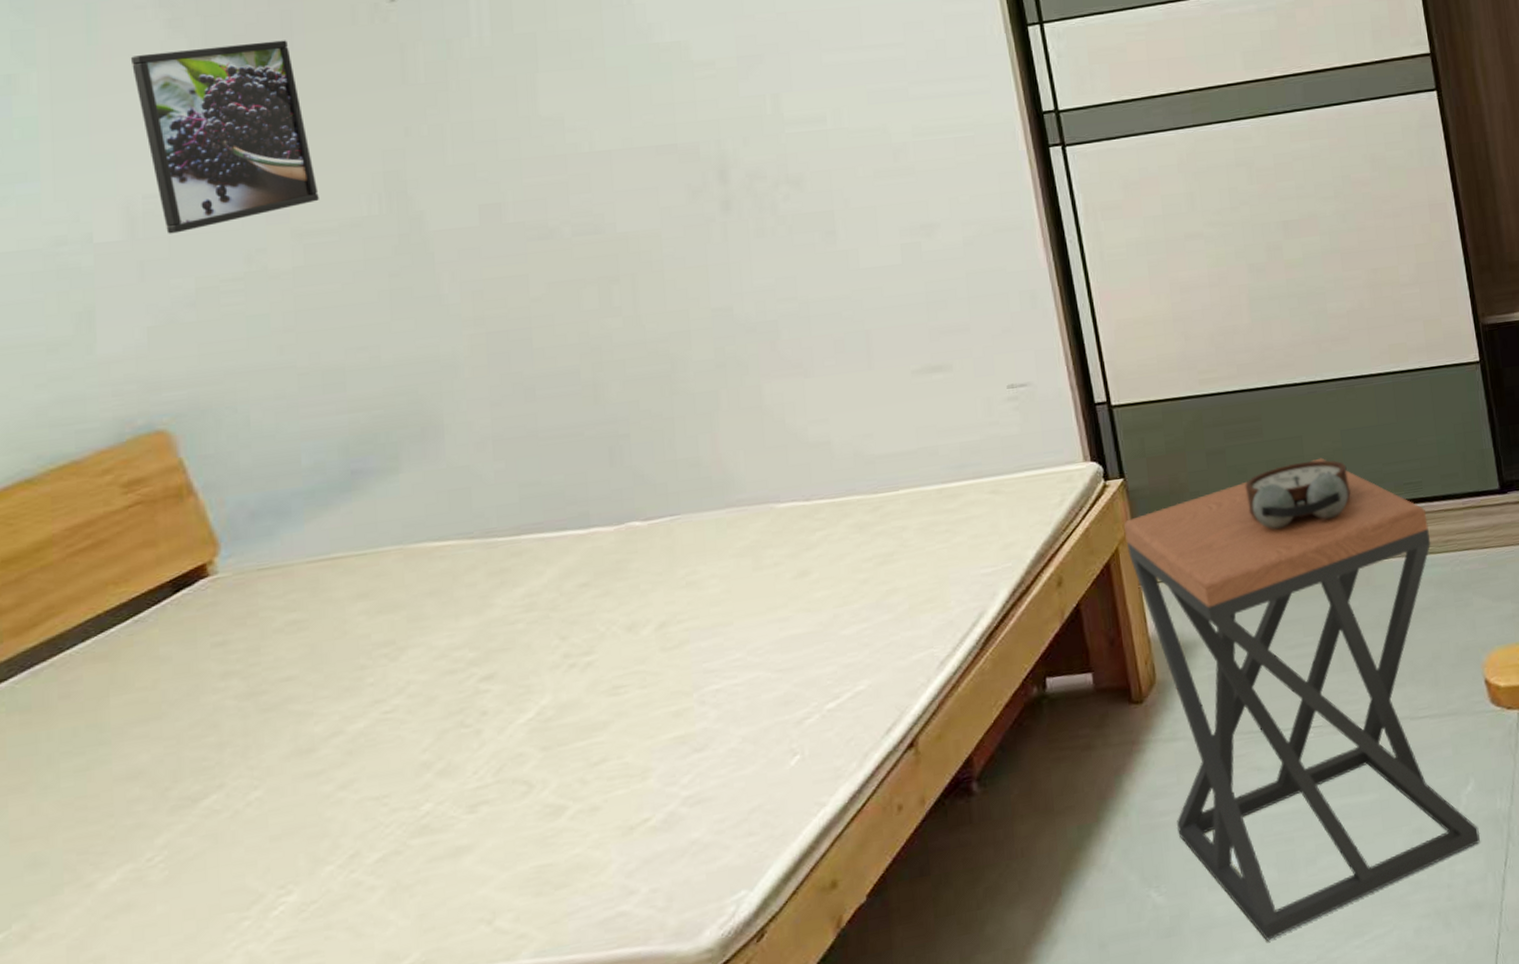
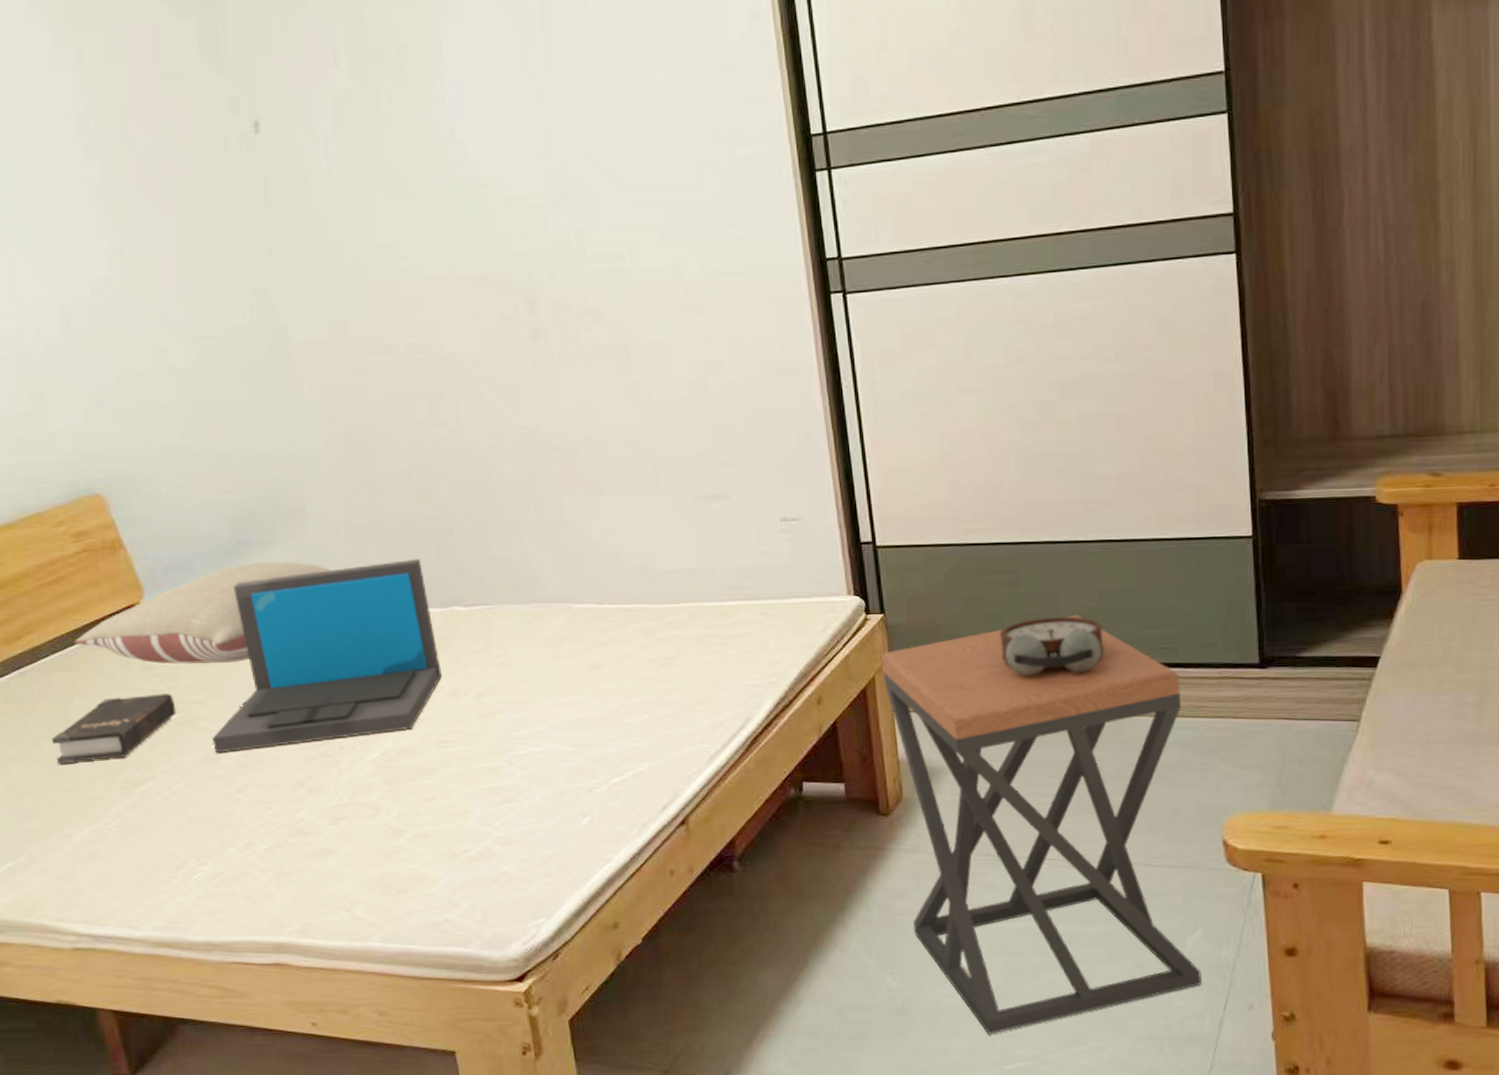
hardback book: none [73,672,258,789] -> present [51,692,176,764]
pillow: none [115,488,476,637] -> present [74,561,332,665]
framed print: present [130,40,319,234] -> none [58,166,205,332]
laptop: none [308,470,616,743] -> present [212,558,442,753]

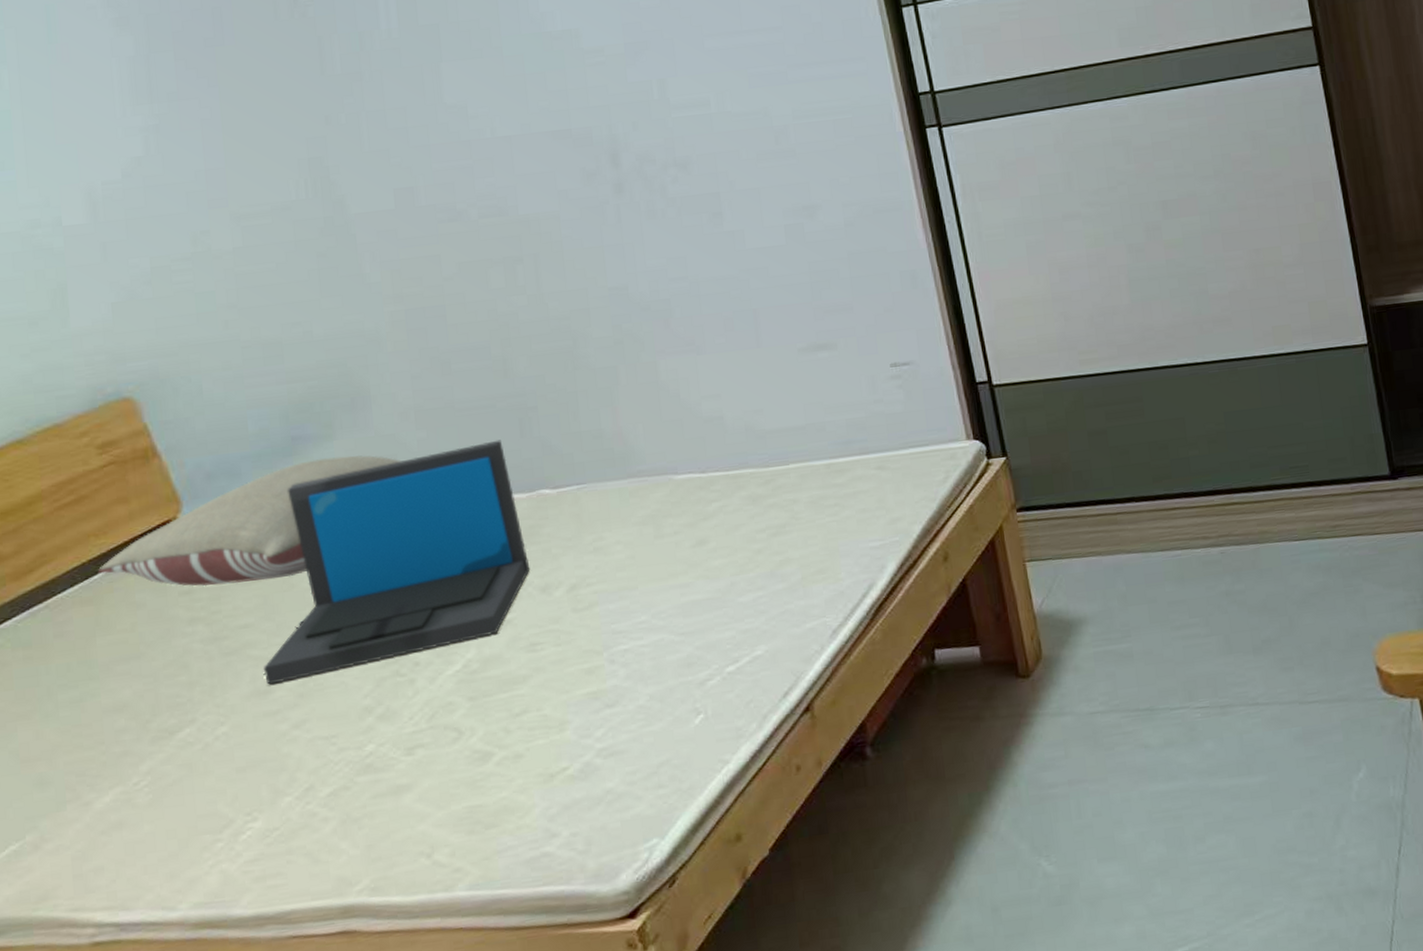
hardback book: present [51,692,176,764] -> none [68,619,221,718]
stool: present [881,614,1203,1034] -> none [1007,439,1373,914]
alarm clock: present [1000,617,1104,677] -> none [1127,442,1235,511]

